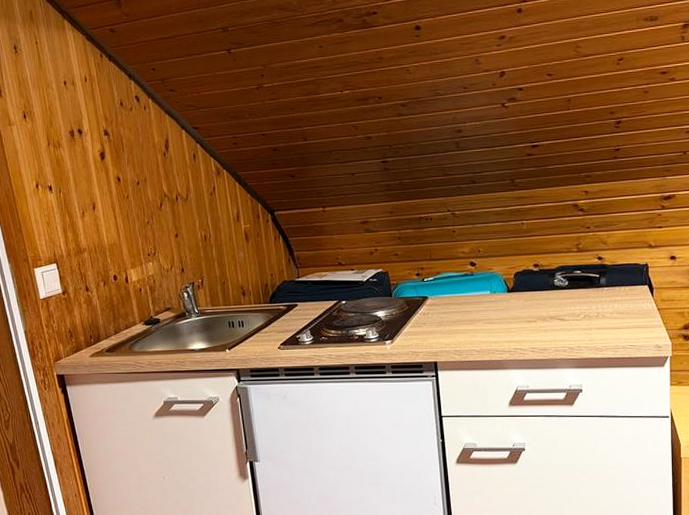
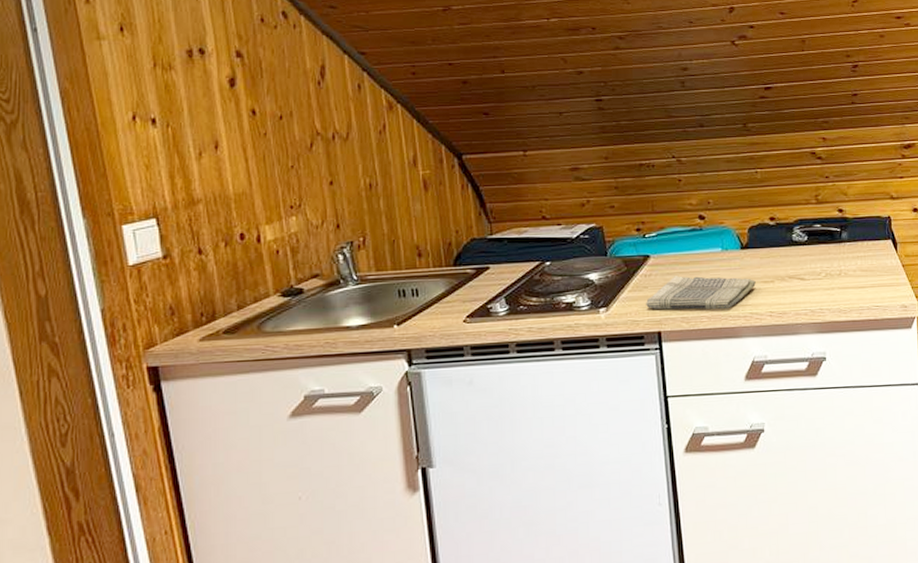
dish towel: none [424,314,520,345] -> present [646,276,756,310]

